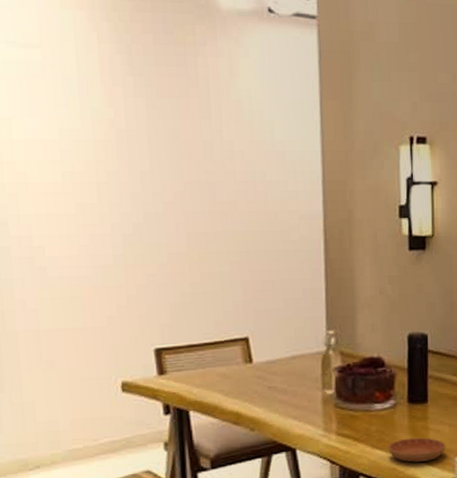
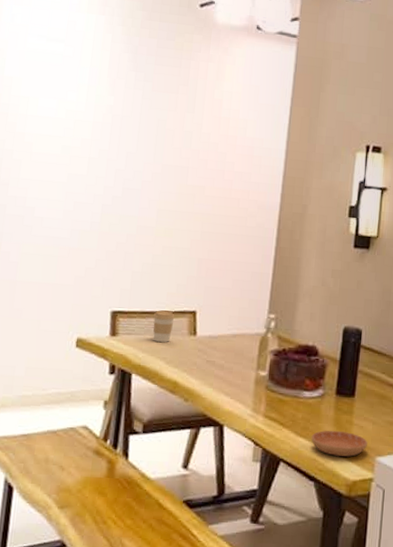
coffee cup: none [201,341,226,375] -> present [153,310,175,343]

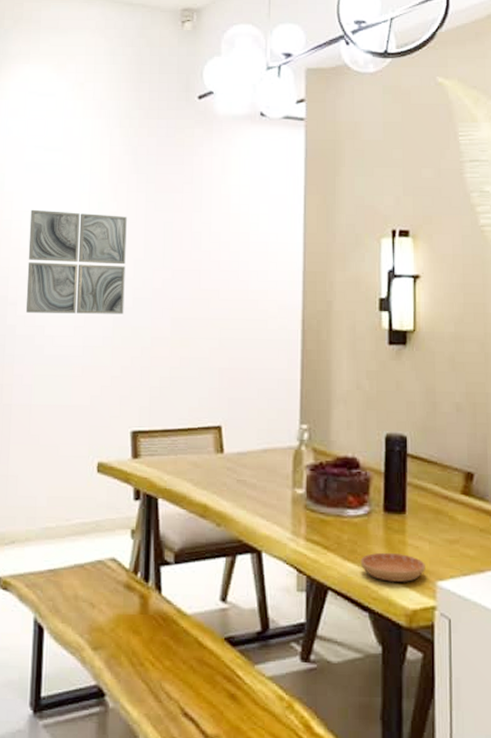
wall art: none [17,95,123,202] -> present [25,209,127,314]
coffee cup: present [153,310,175,343] -> none [175,427,199,463]

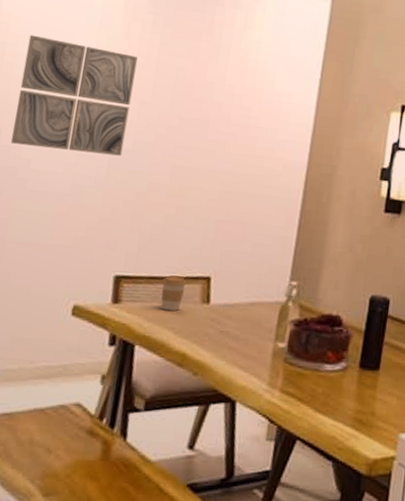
coffee cup: none [175,427,199,463] -> present [160,275,187,311]
saucer: present [360,552,425,582] -> none [331,405,391,434]

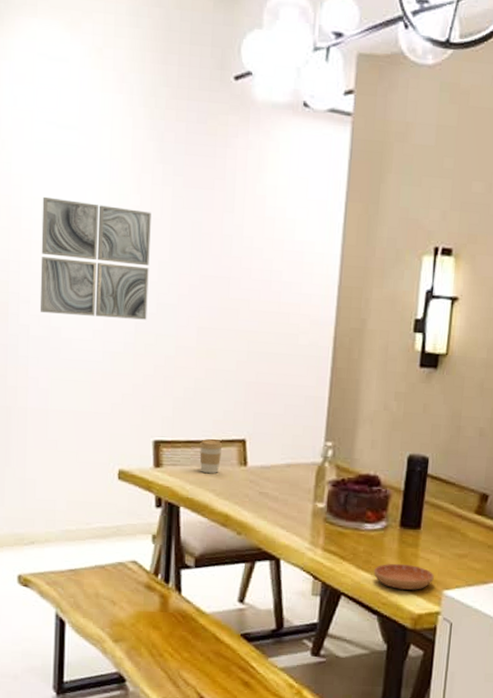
saucer: none [331,405,391,434] -> present [373,563,434,590]

